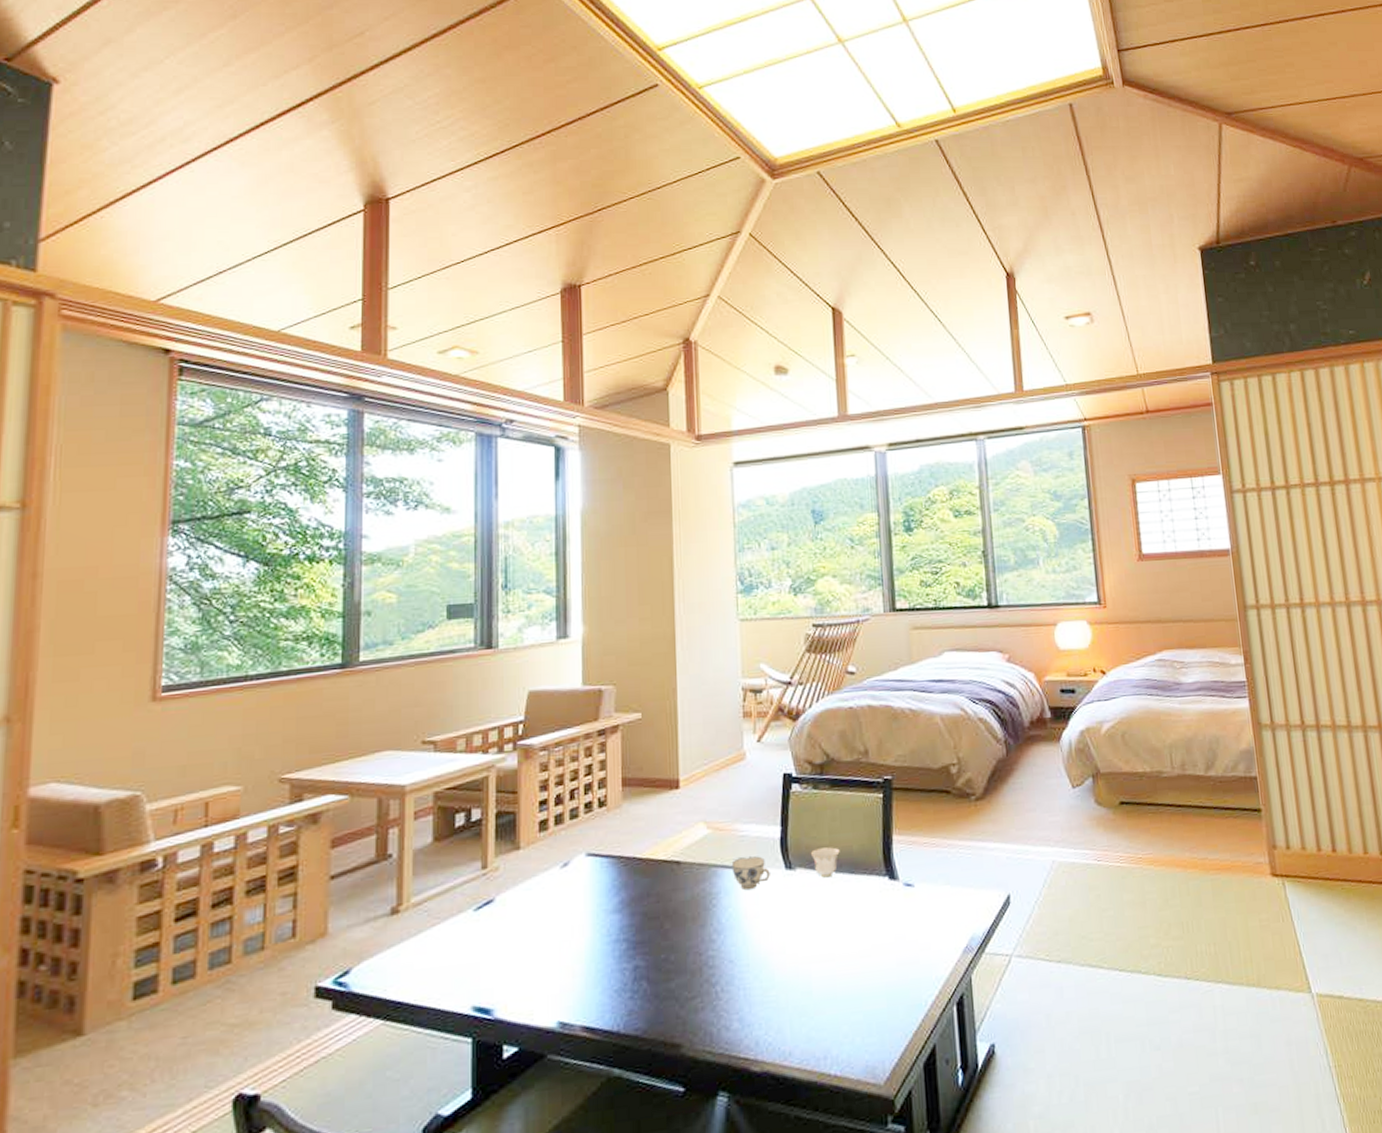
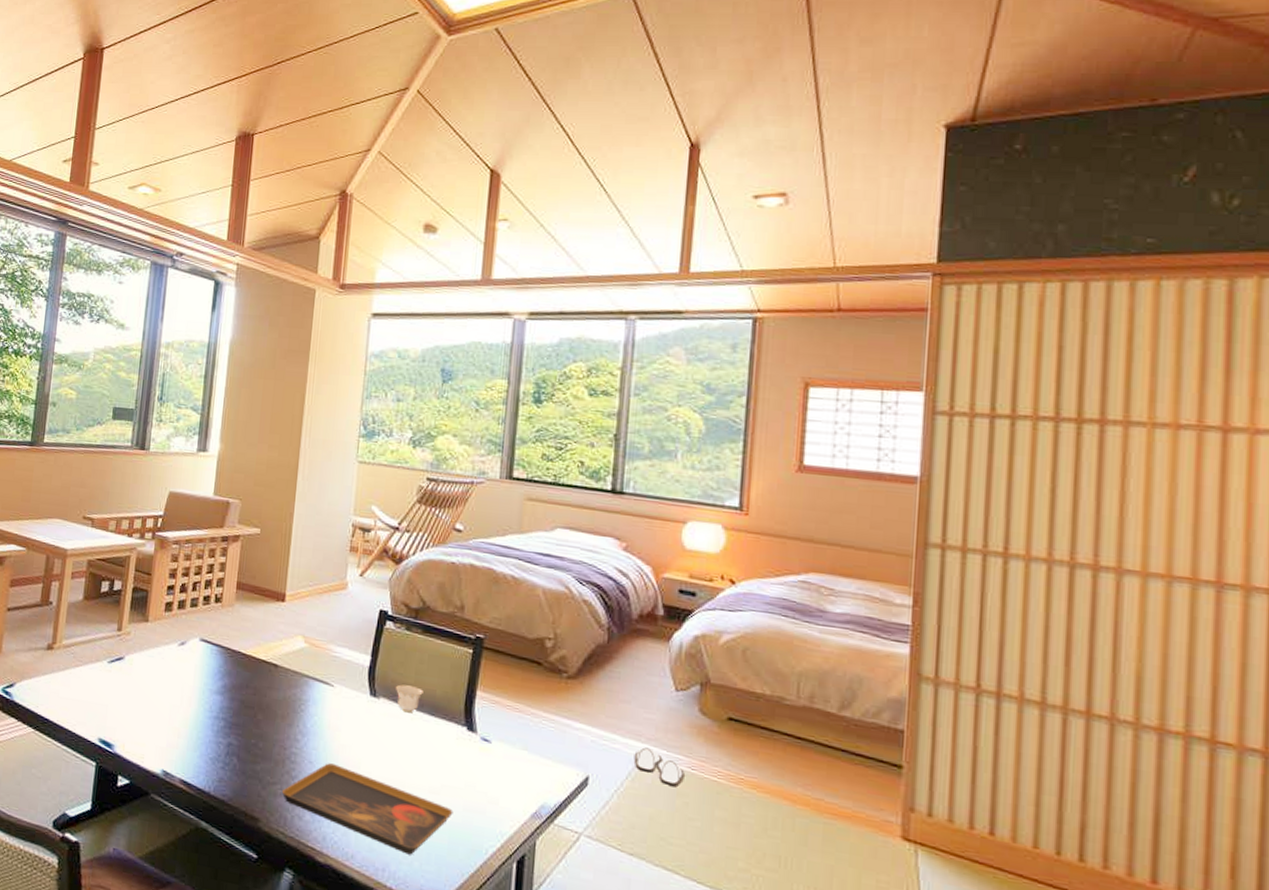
decorative tray: none [702,955,888,1032] -> present [281,763,453,855]
teacup: present [731,855,770,890] -> none [321,674,356,705]
slippers: none [1046,850,1093,883] -> present [634,747,685,786]

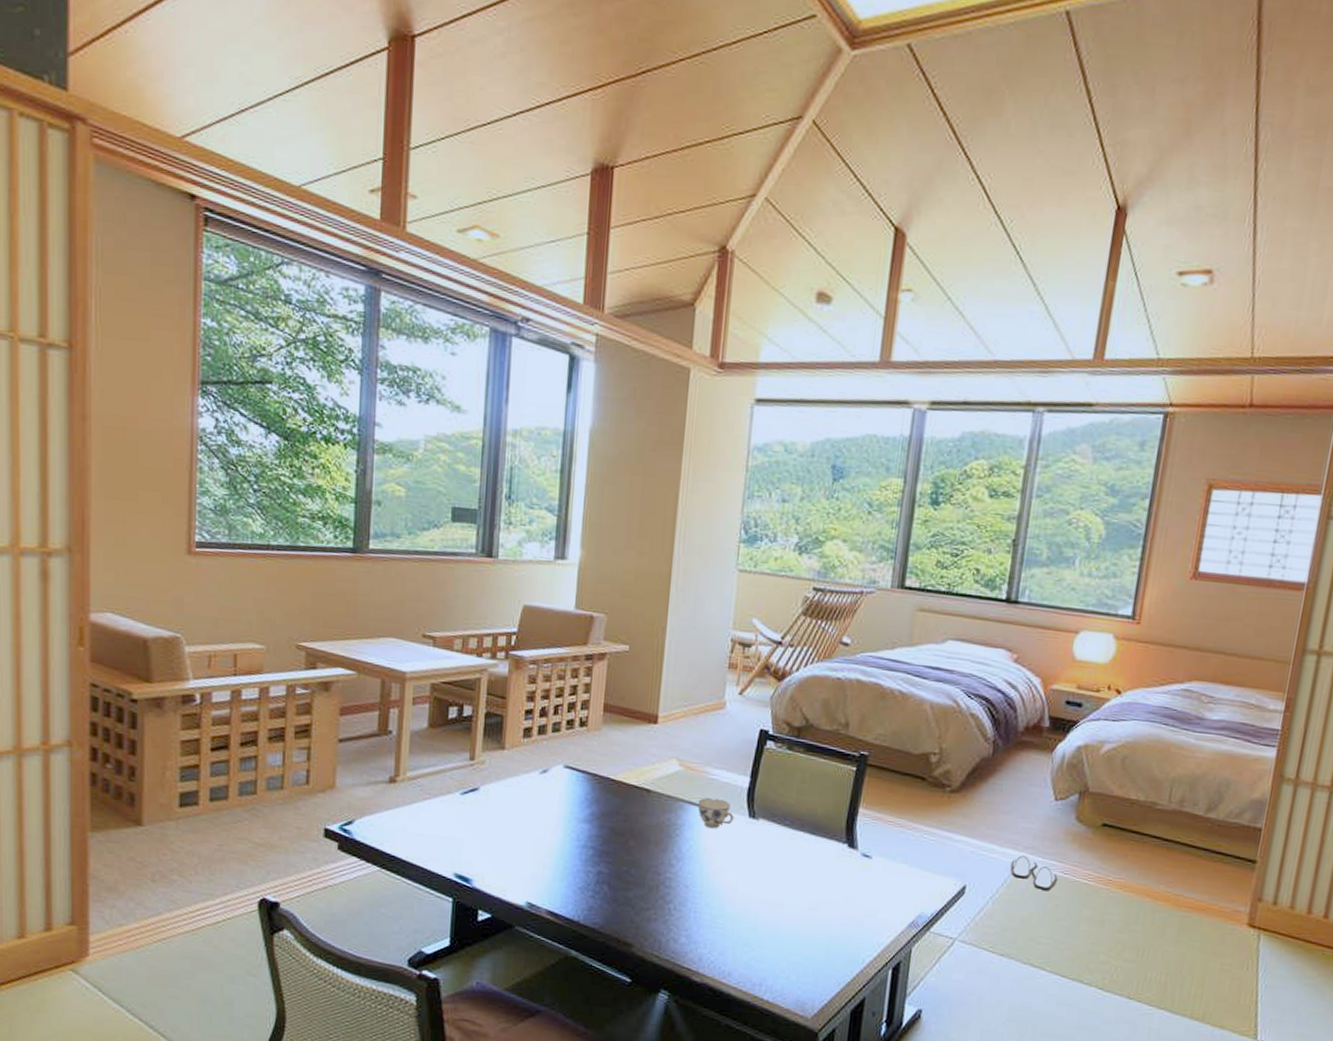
decorative tray: present [281,763,453,855] -> none [655,886,832,969]
teacup: none [321,674,356,705] -> present [697,798,734,828]
teacup: present [395,684,423,713] -> none [775,804,804,833]

